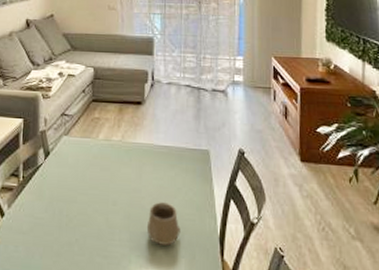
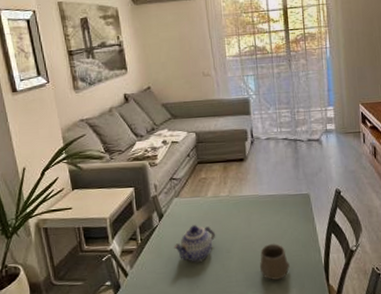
teapot: none [57,168,103,213] -> present [174,225,216,263]

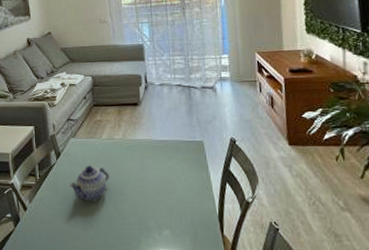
cup: present [259,243,290,280] -> none [152,188,183,226]

